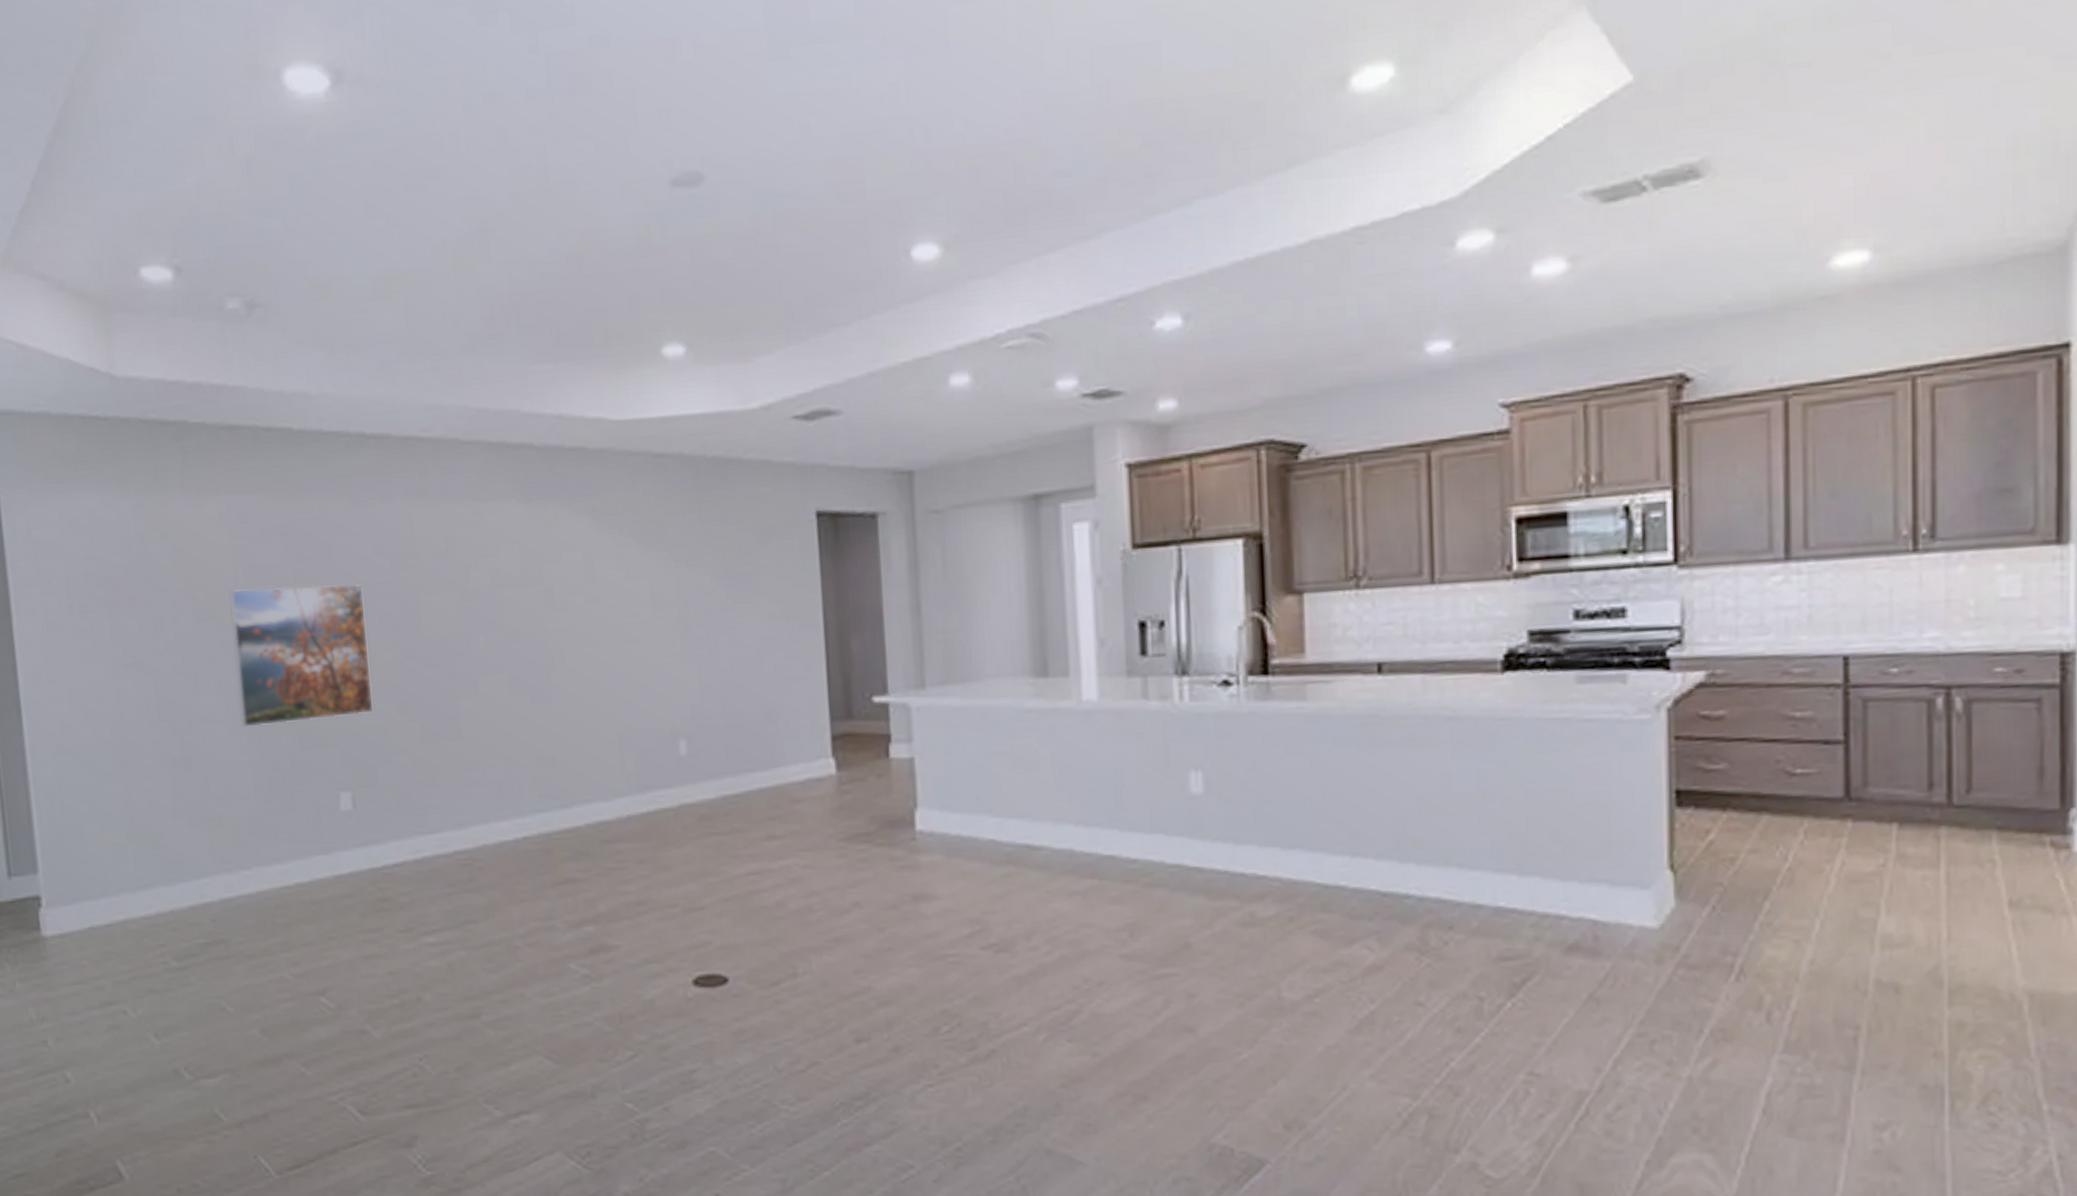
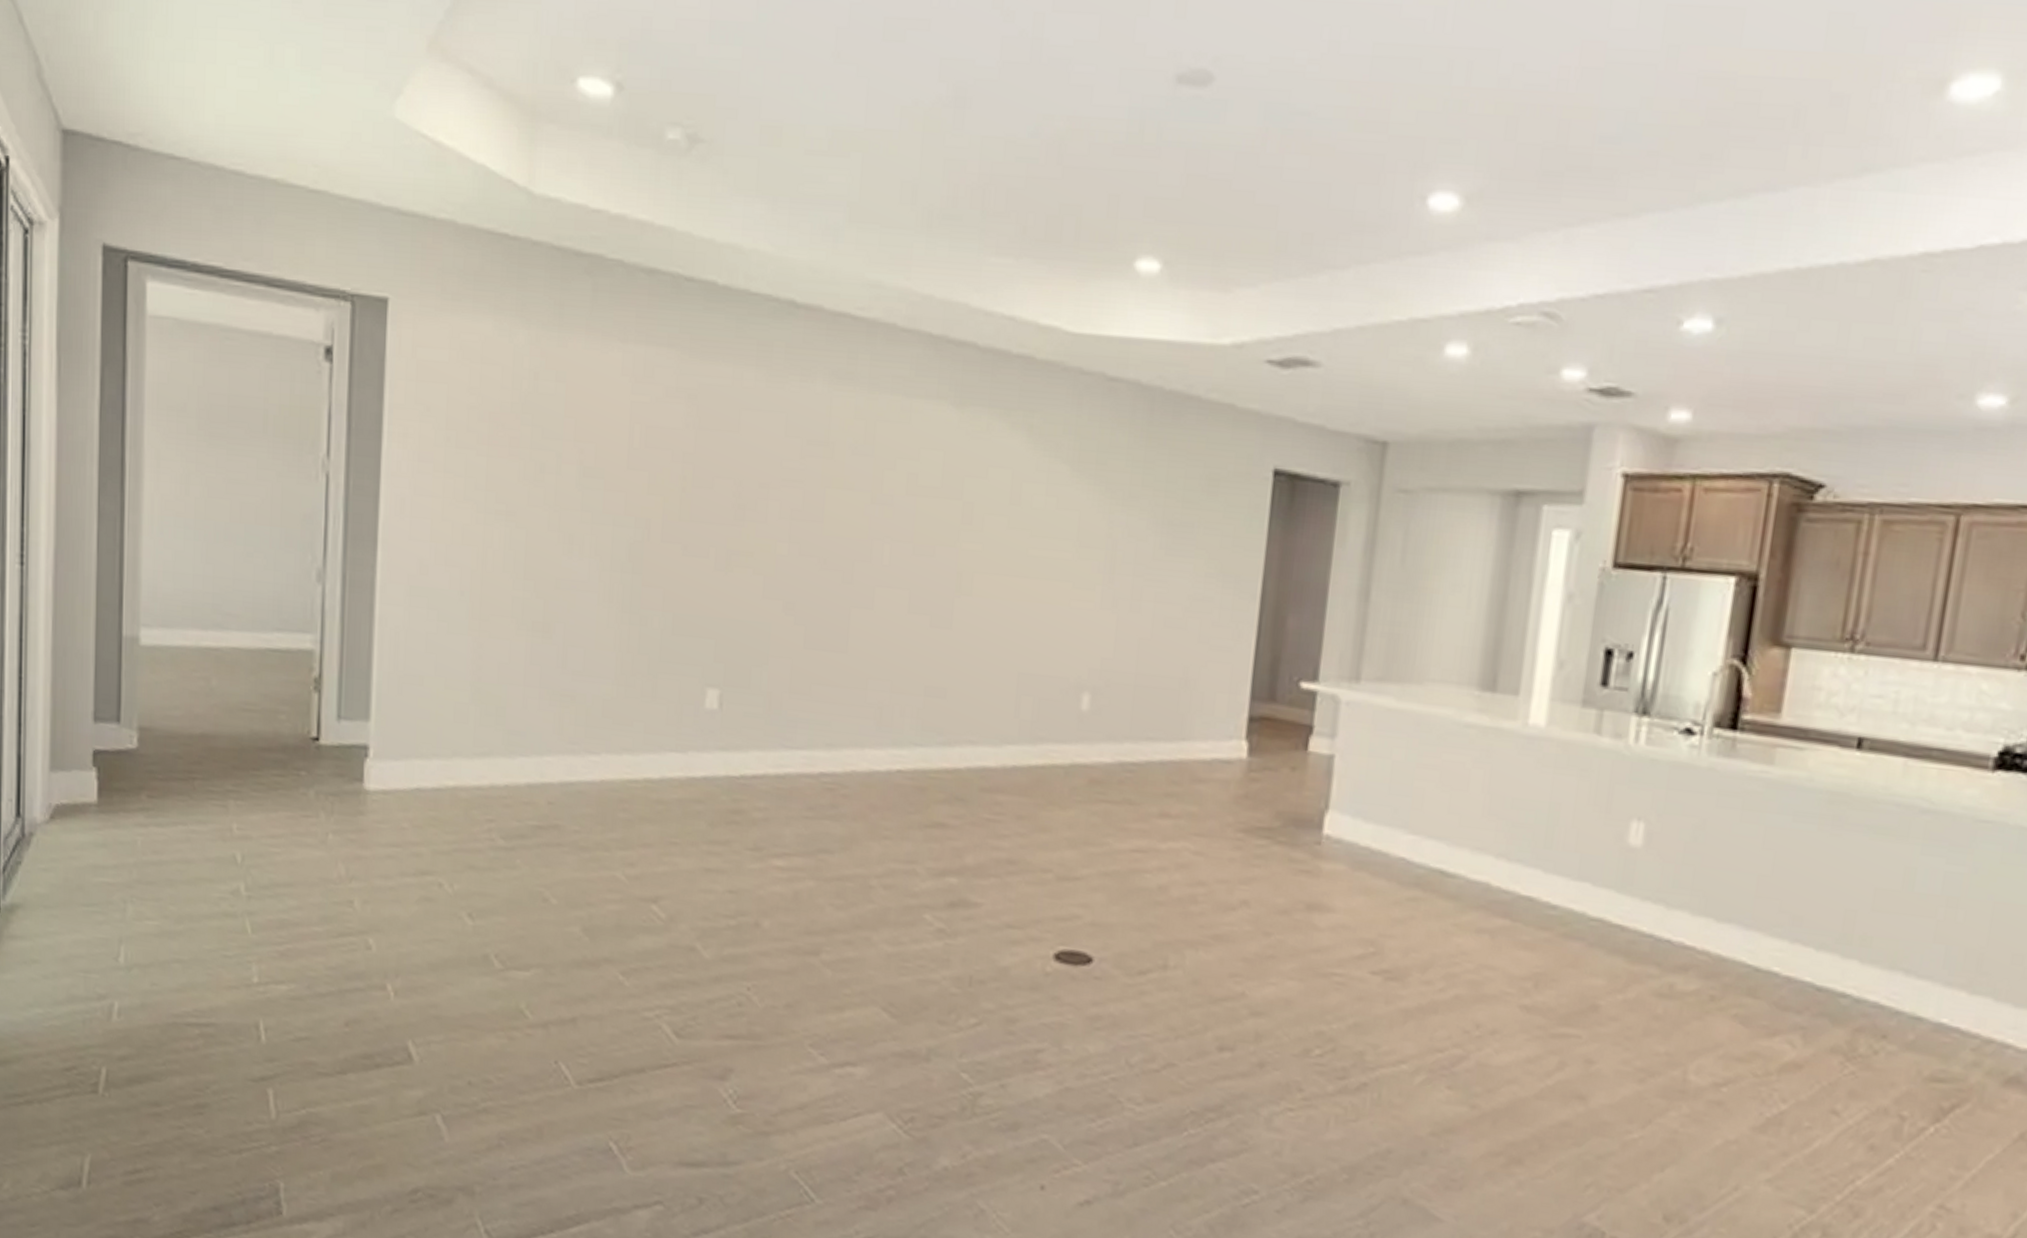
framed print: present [229,583,374,728] -> none [612,448,767,608]

